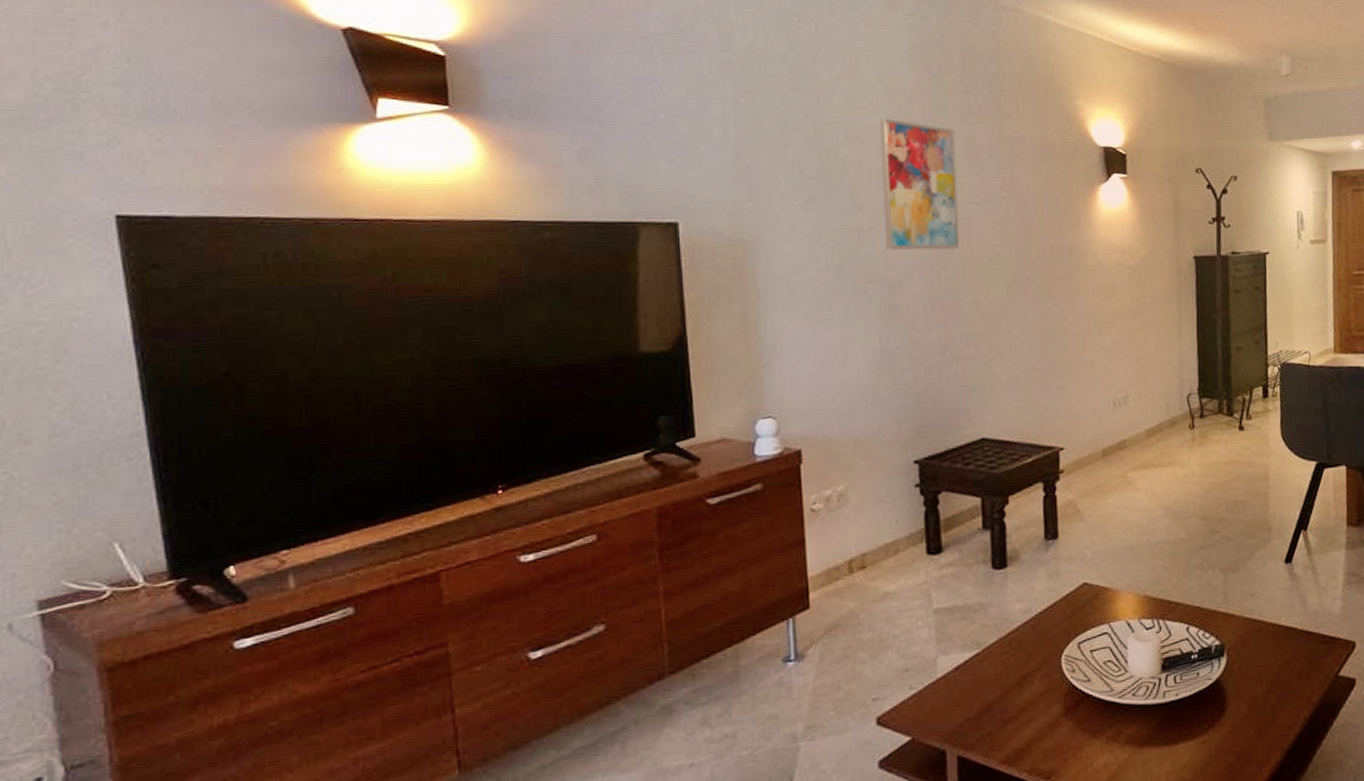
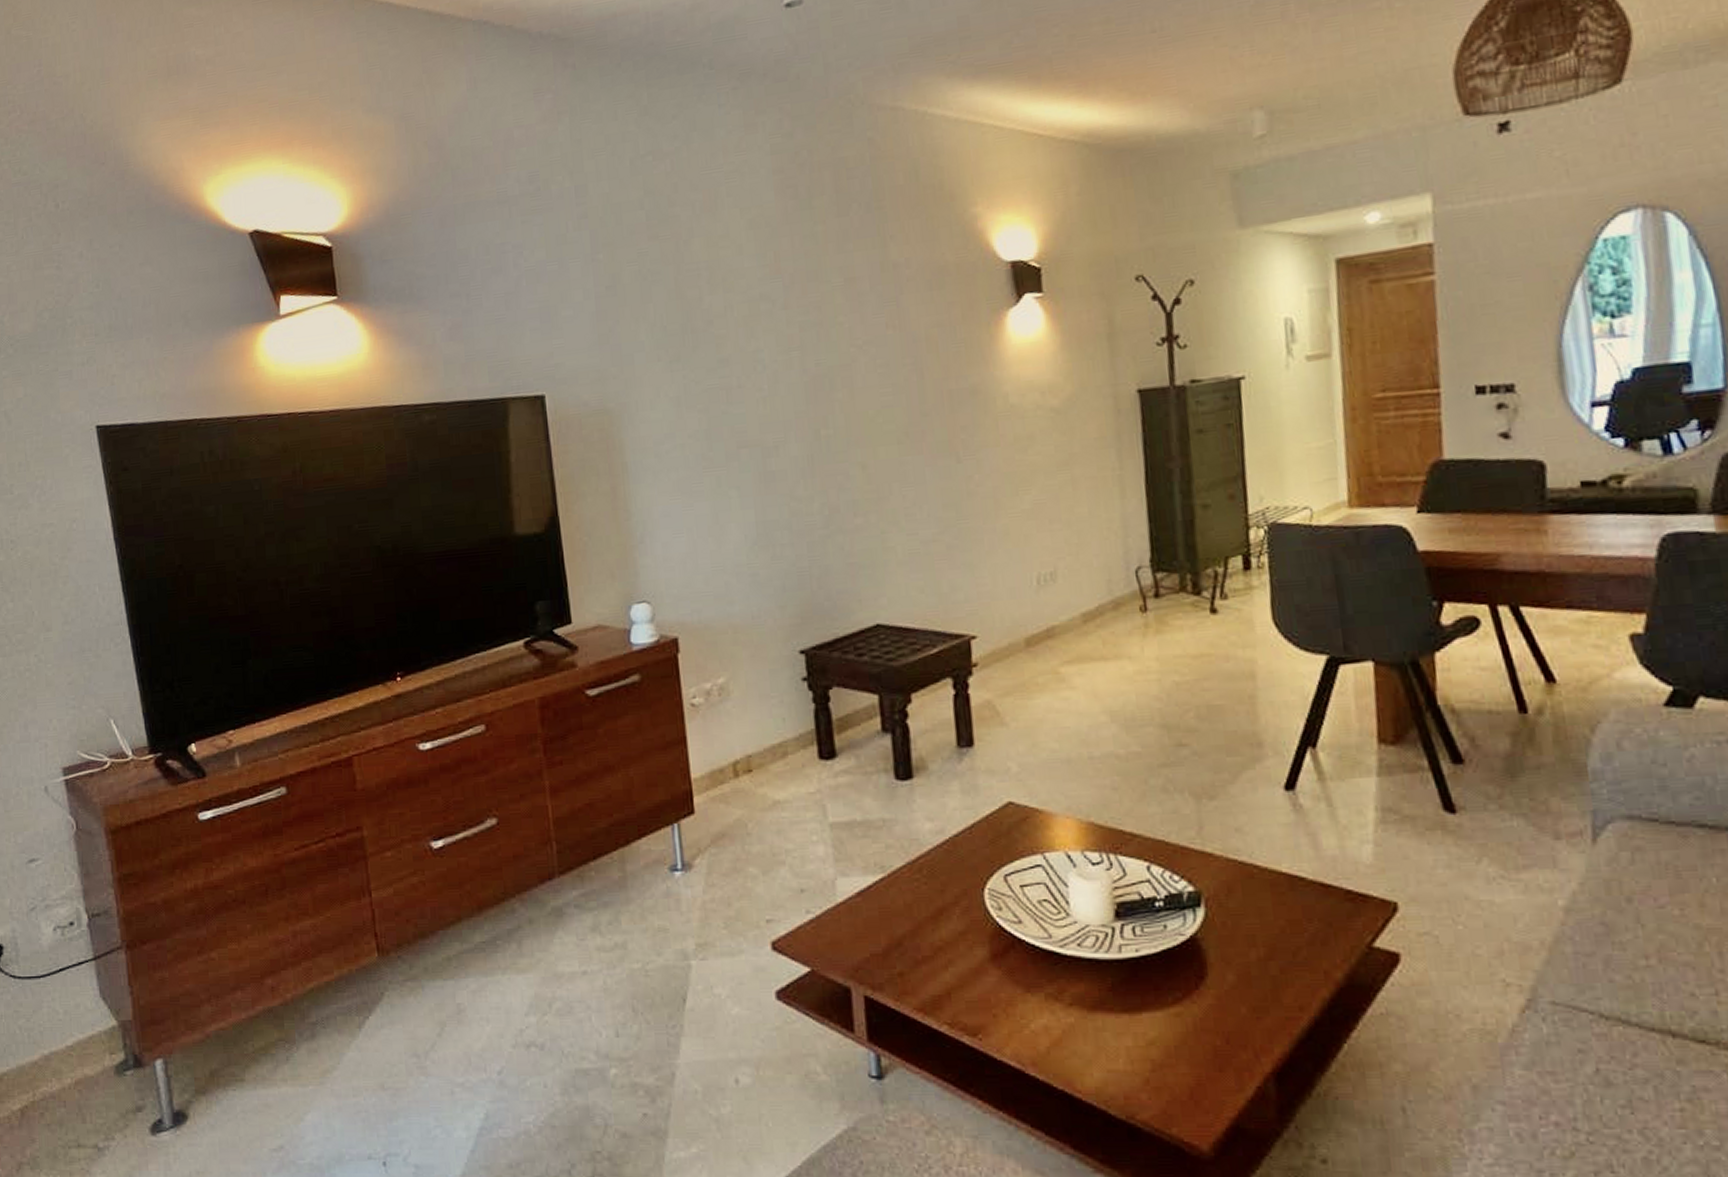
wall art: present [879,118,960,250] -> none [744,257,841,409]

